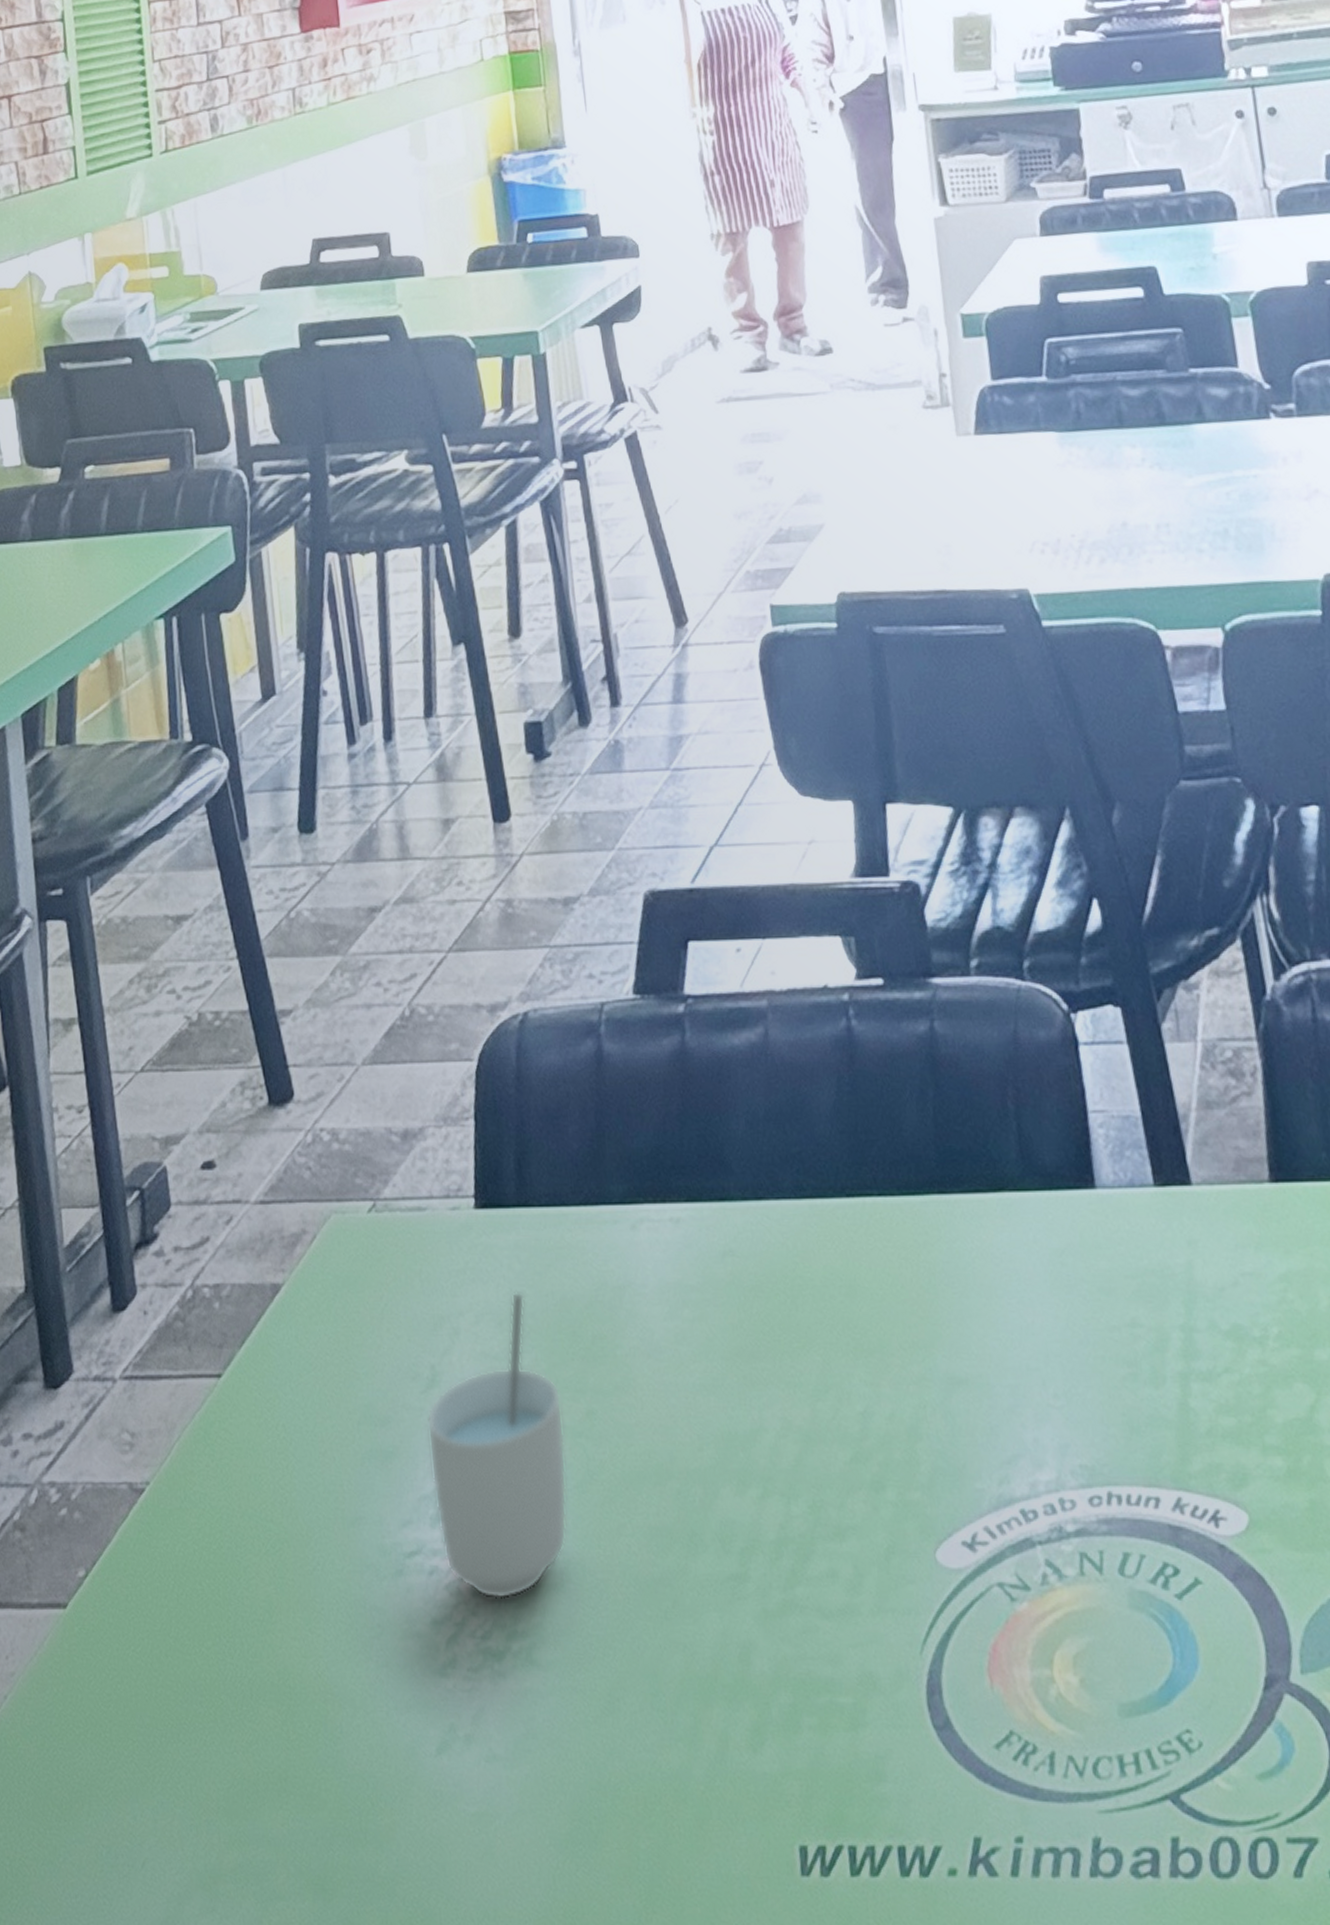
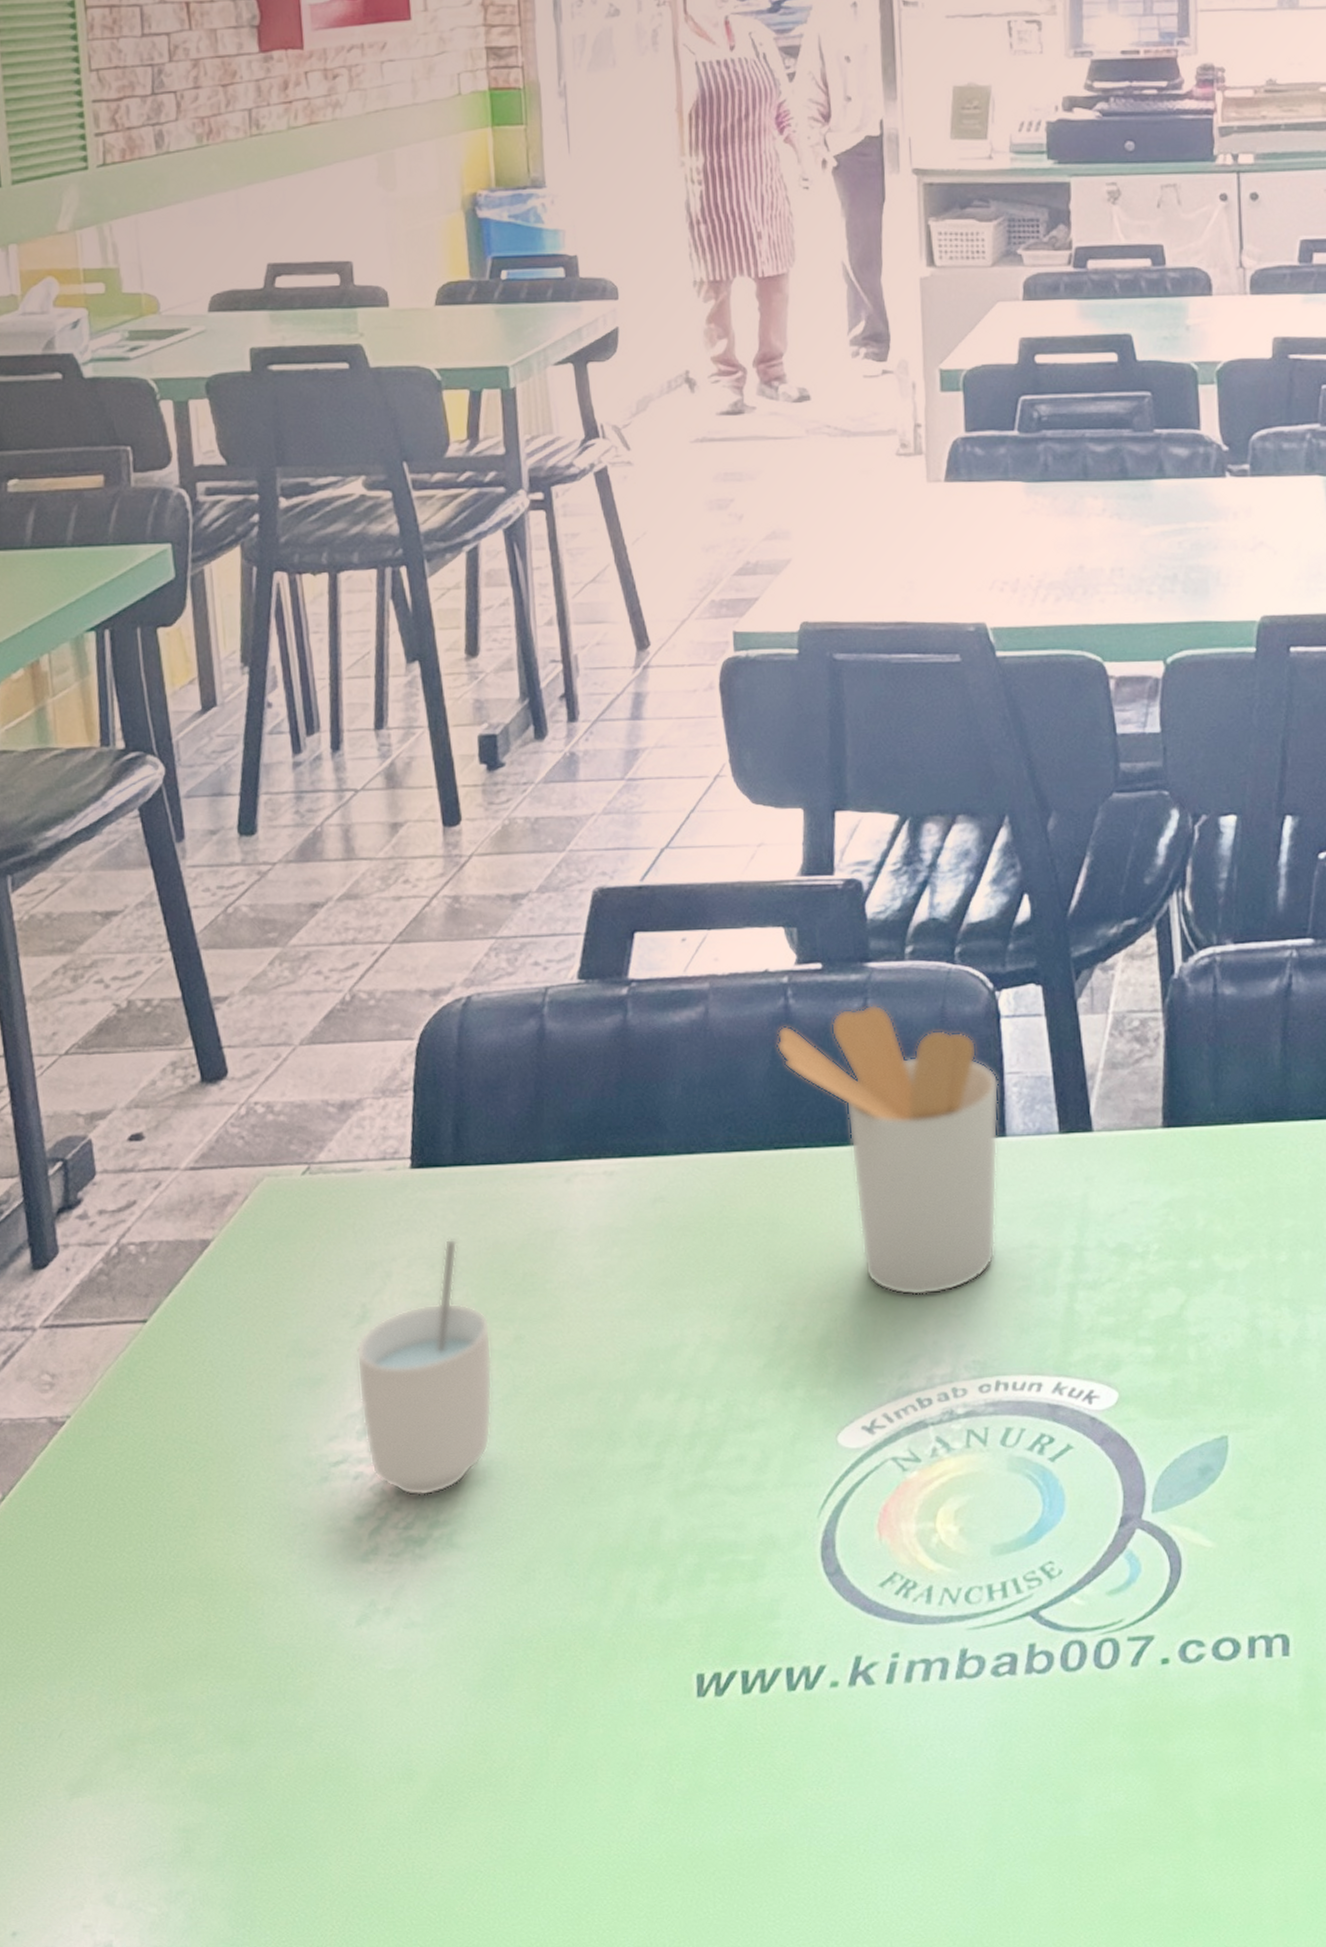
utensil holder: none [841,1026,1095,1381] -> present [776,1004,1000,1296]

